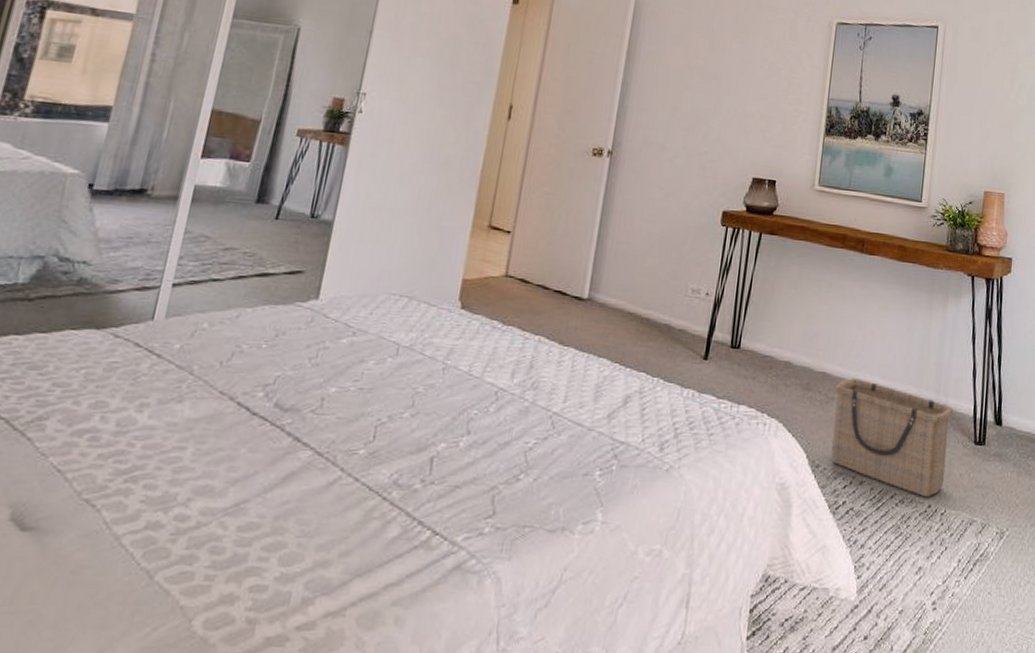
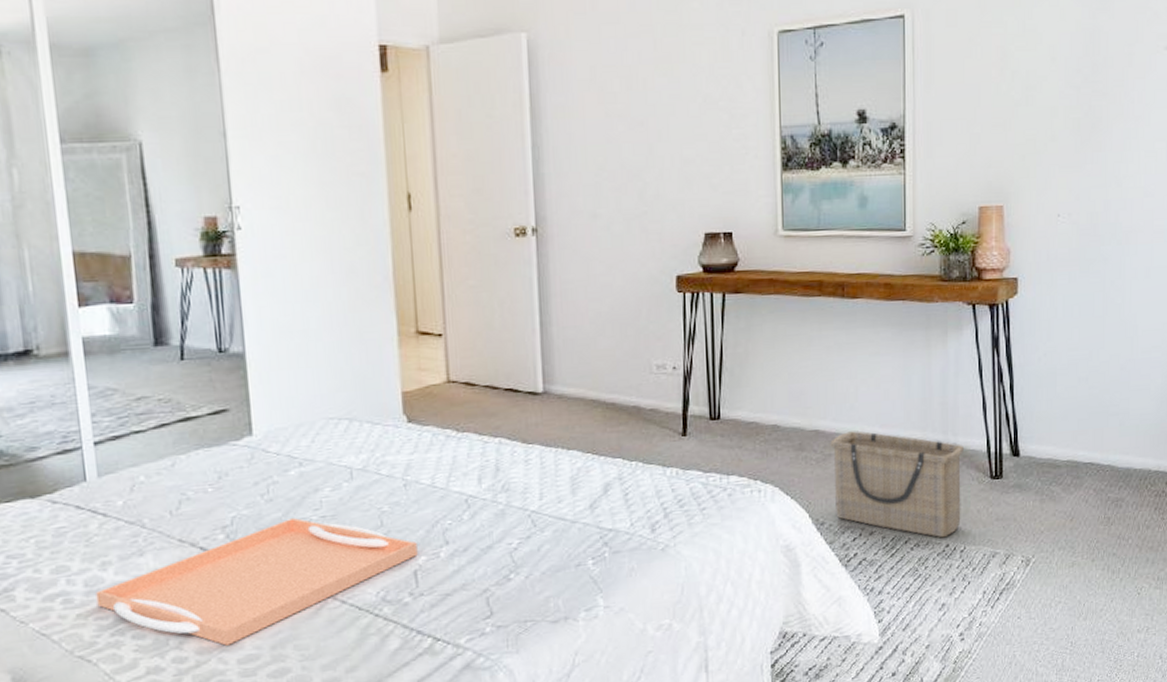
serving tray: none [121,385,441,509] -> present [96,517,418,646]

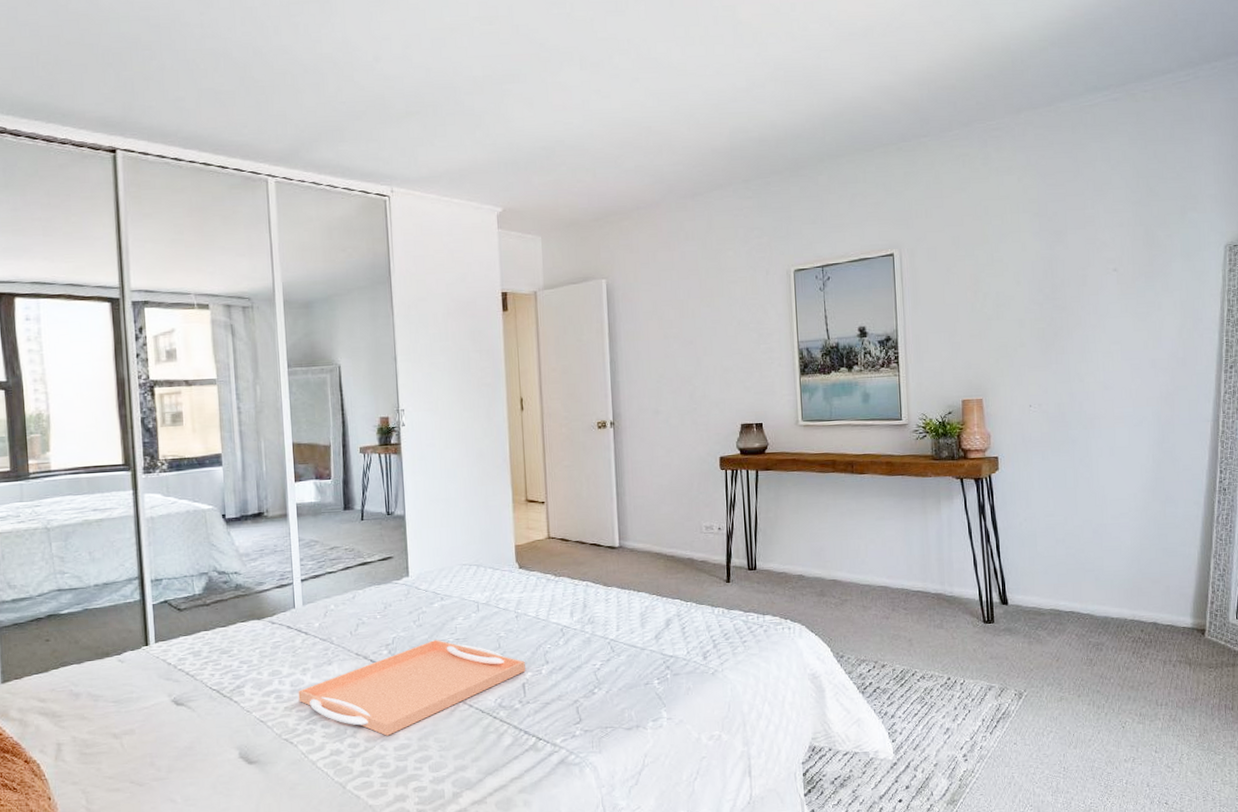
basket: present [830,431,964,538] -> none [846,581,960,672]

